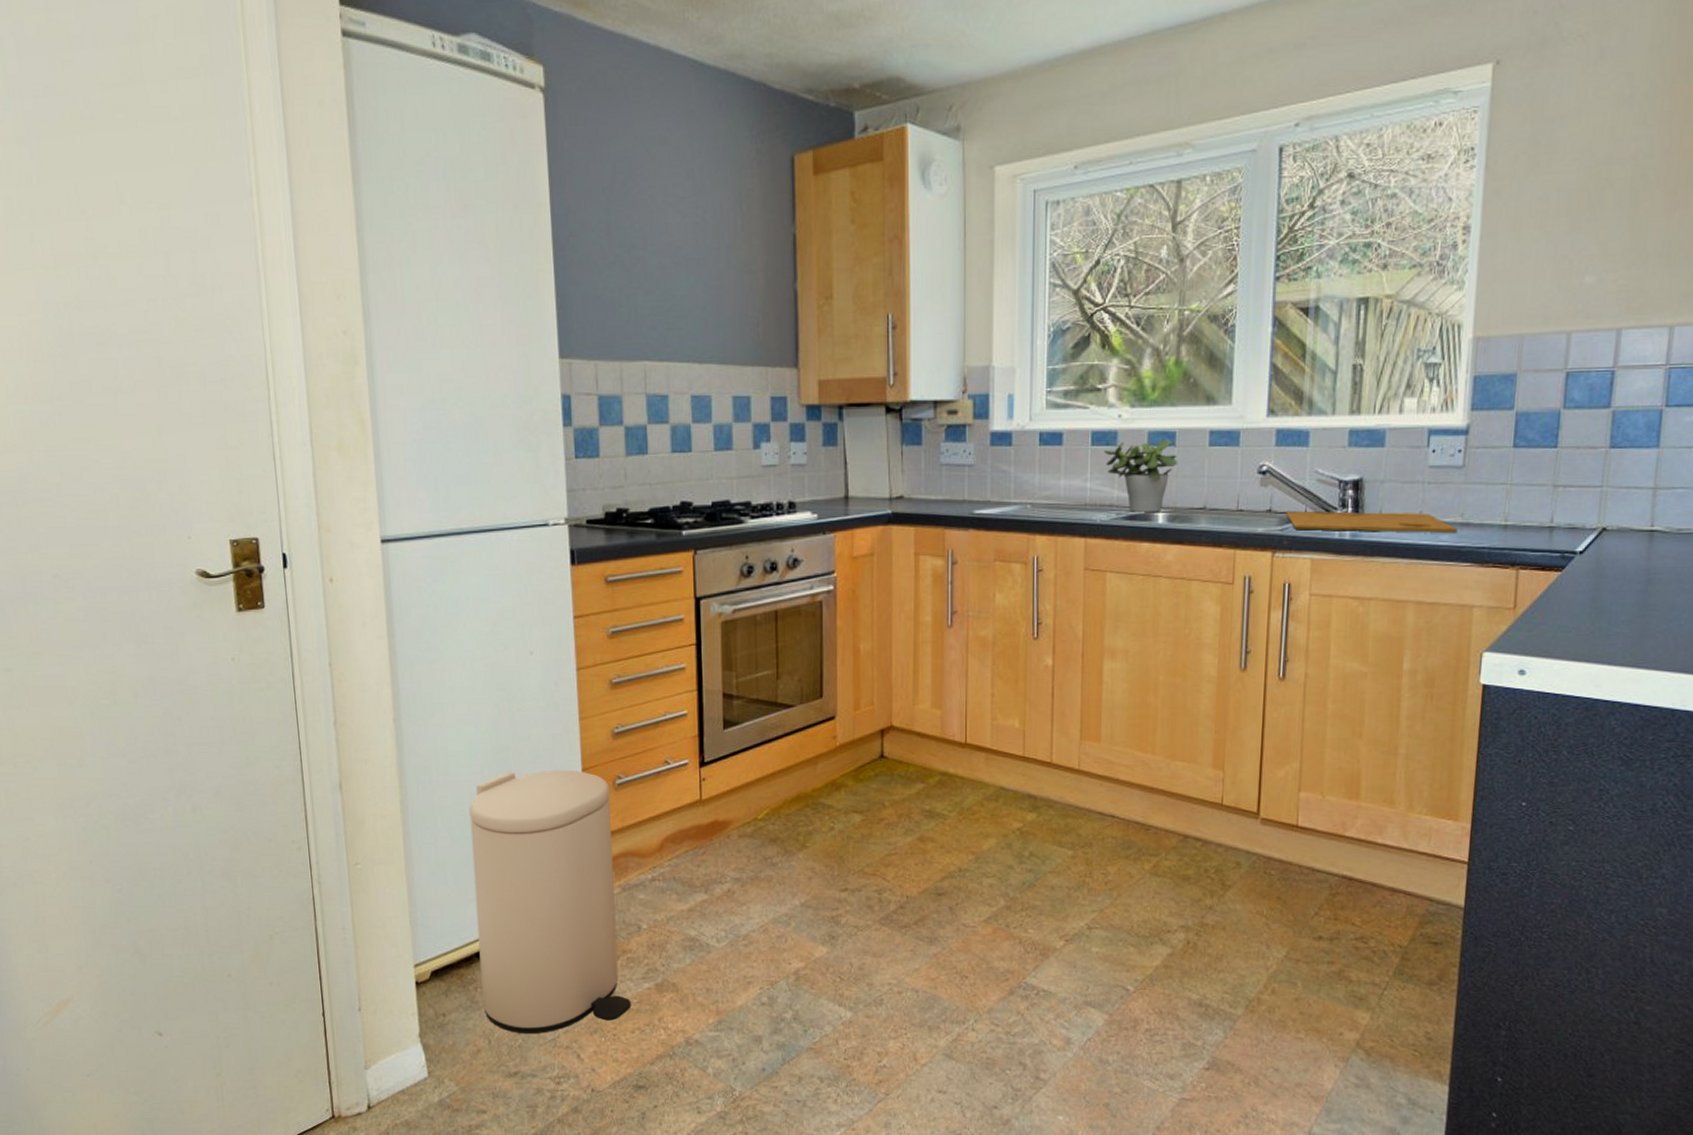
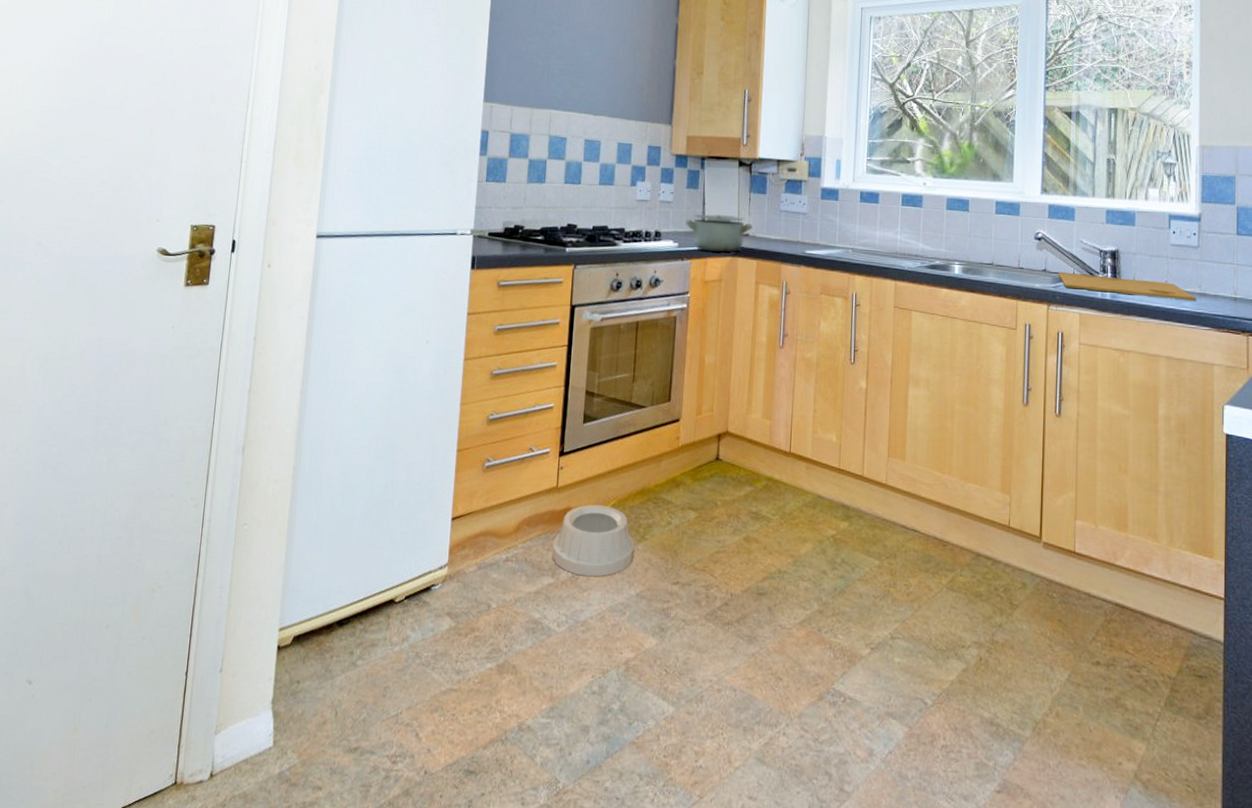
pedal bin: present [469,769,632,1034] -> none [336,447,479,708]
pet bowl: none [702,815,795,890] -> present [552,504,635,577]
saucepan: none [824,474,907,522] -> present [685,214,753,253]
potted plant: present [1104,439,1178,512] -> none [911,204,971,264]

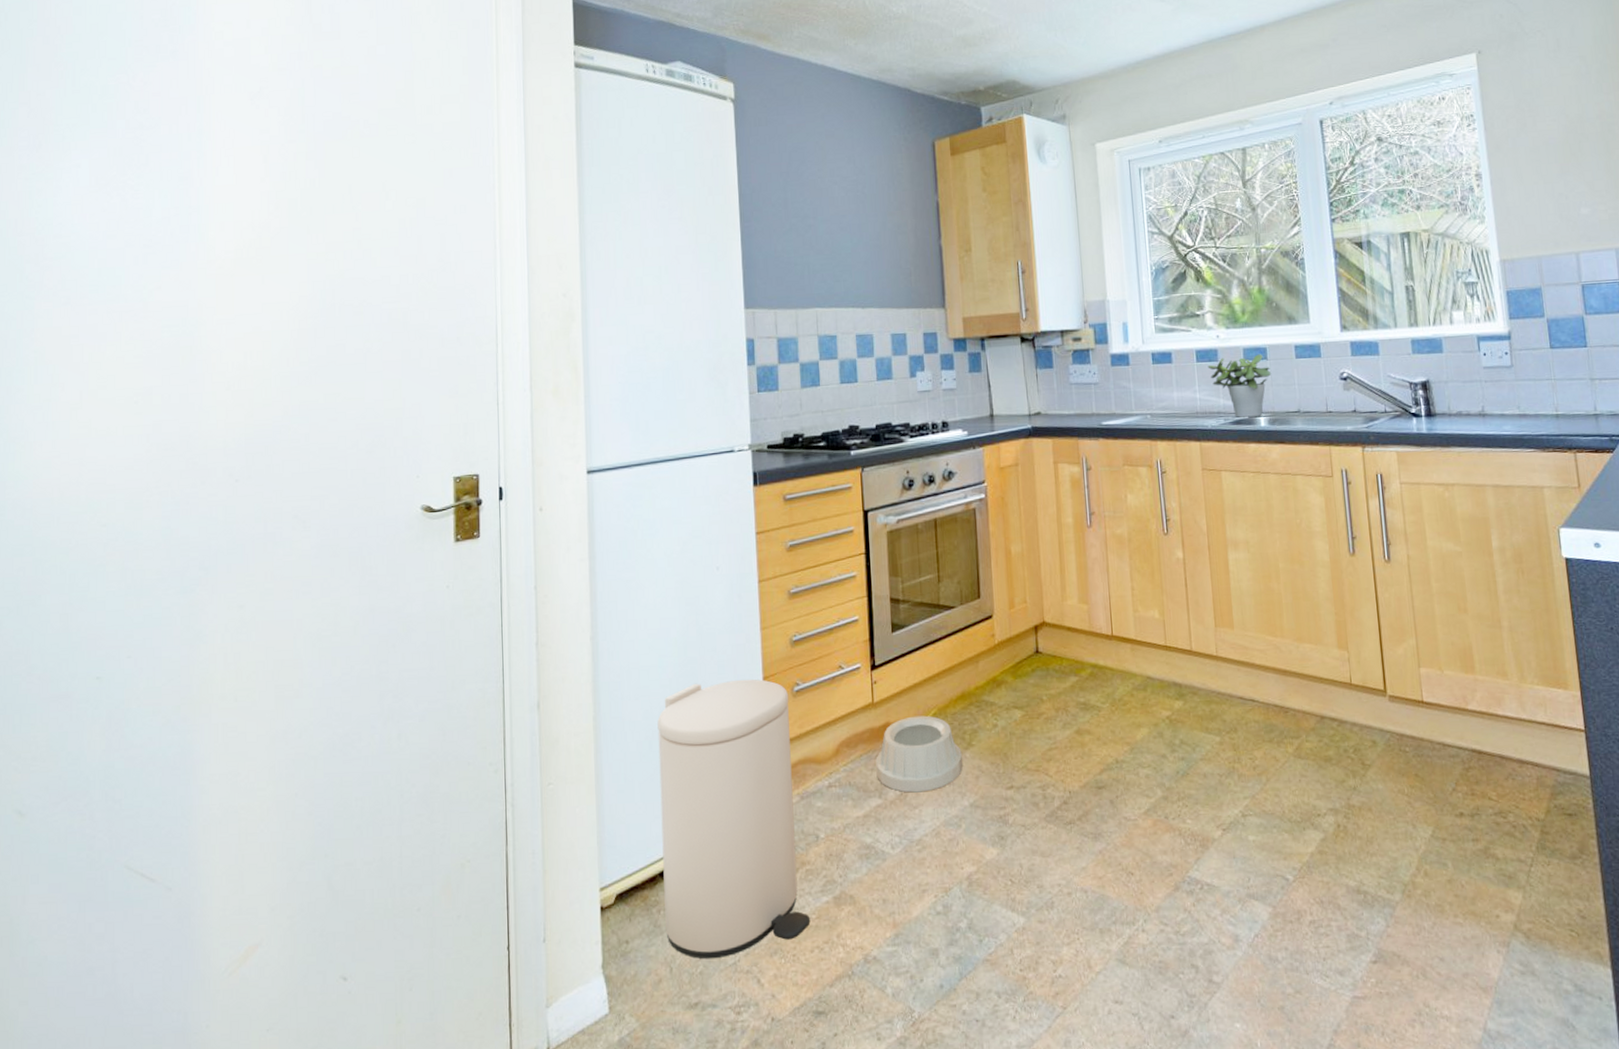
pedal bin: none [336,447,479,708] -> present [657,679,811,959]
saucepan: present [685,214,753,253] -> none [972,394,1043,436]
potted plant: none [911,204,971,264] -> present [1207,354,1272,417]
cutting board: present [1058,273,1197,302] -> none [1369,407,1517,427]

